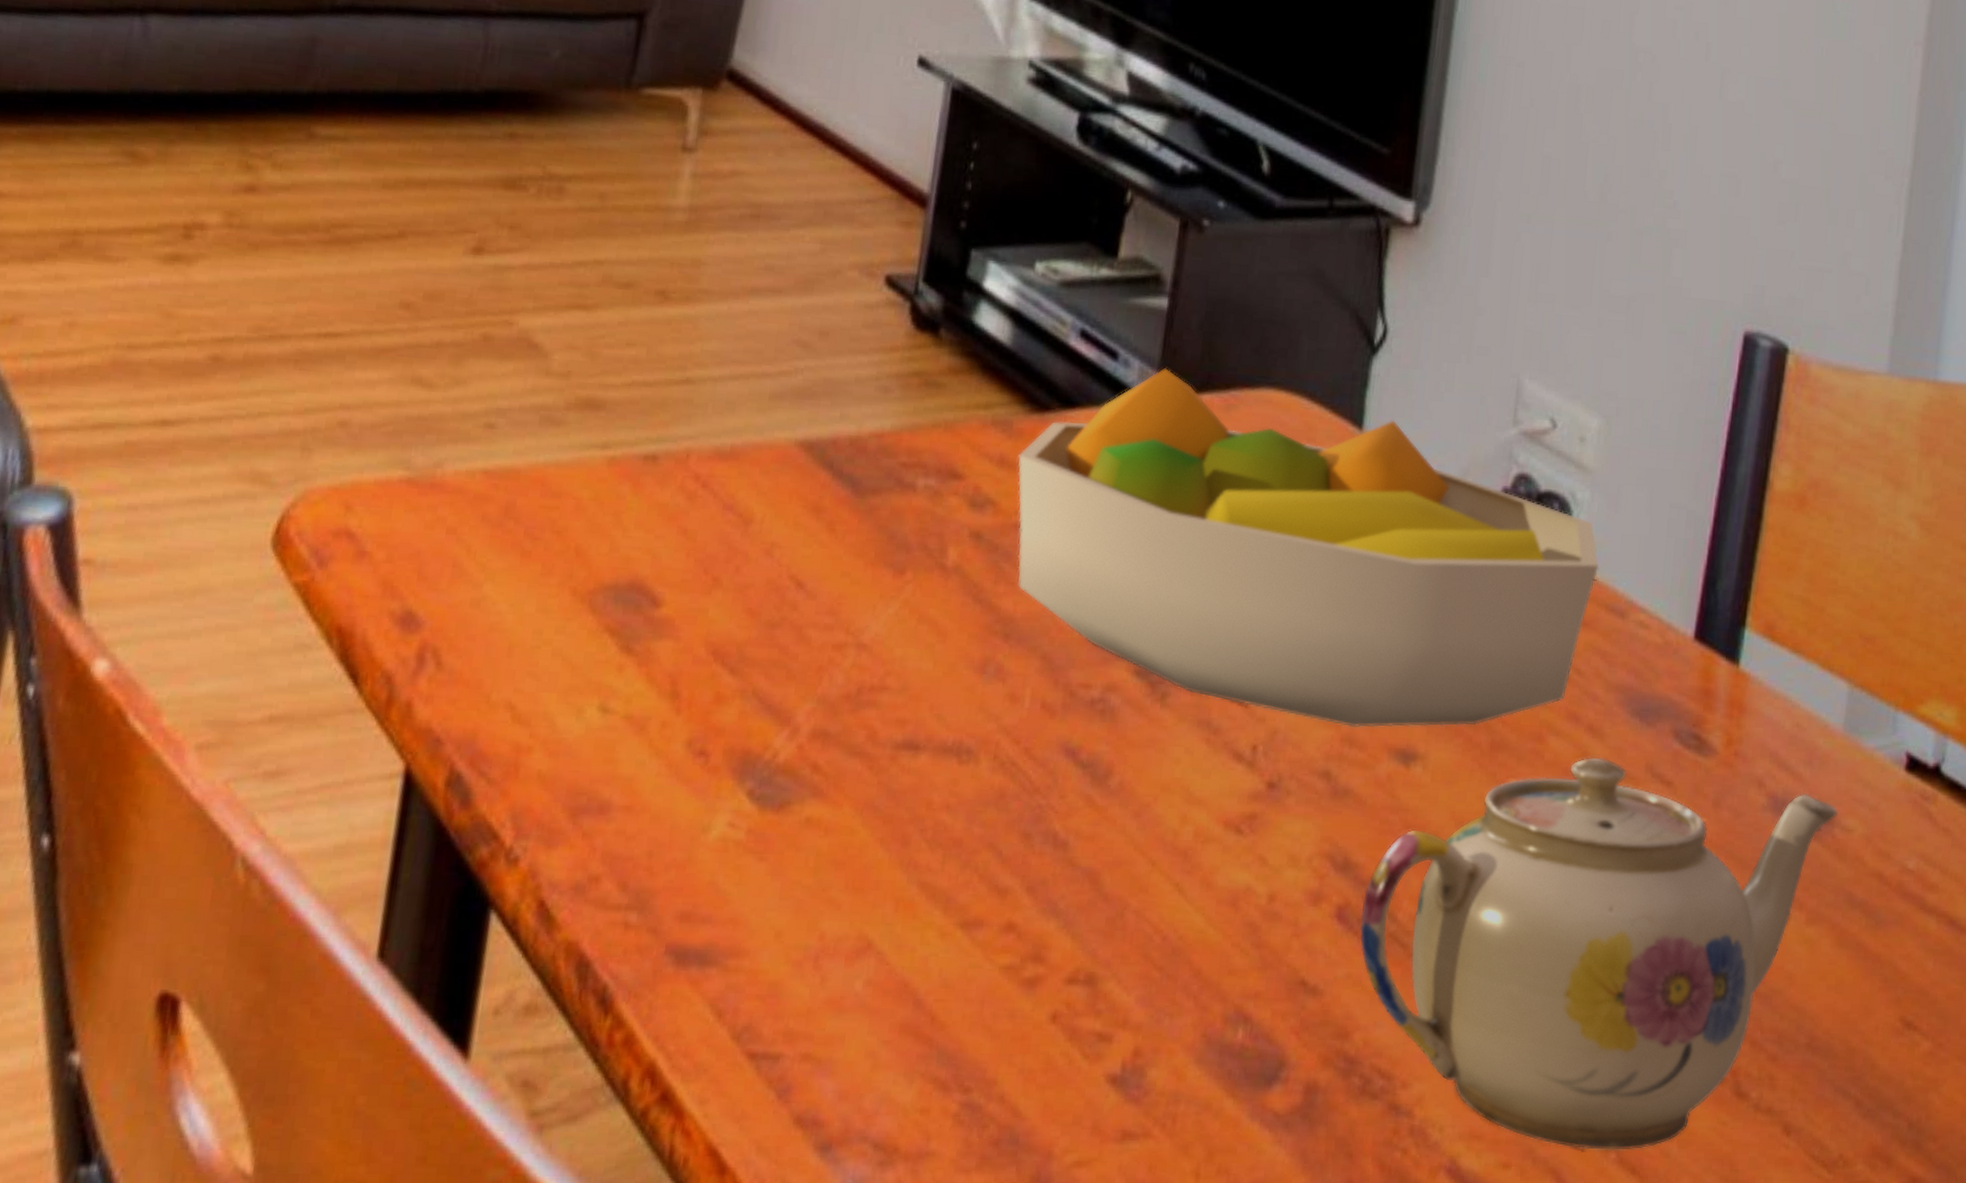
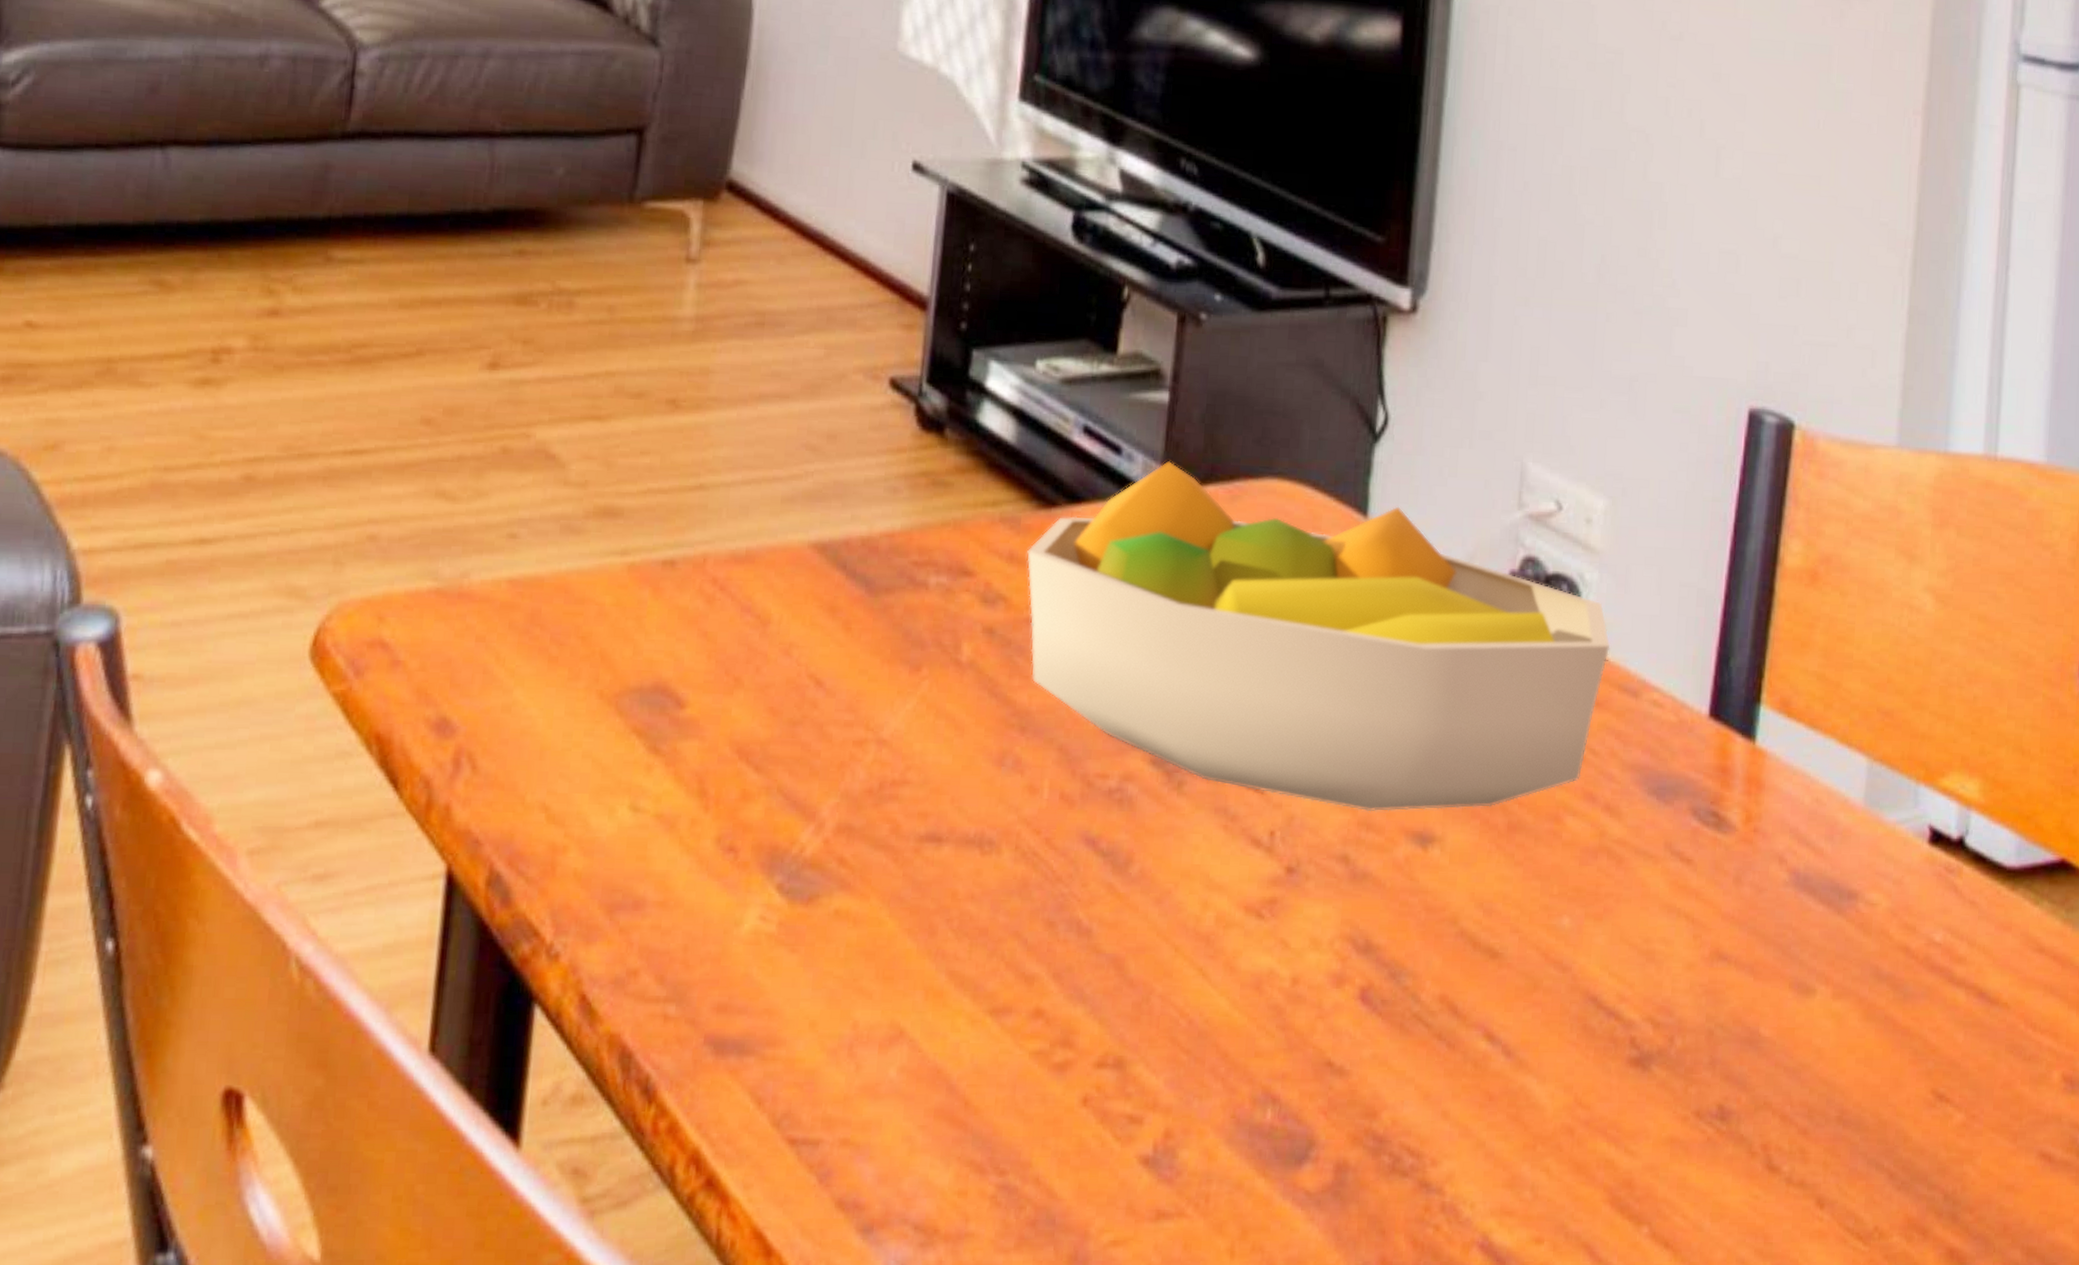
teapot: present [1359,757,1838,1150] -> none [1383,836,1862,1225]

